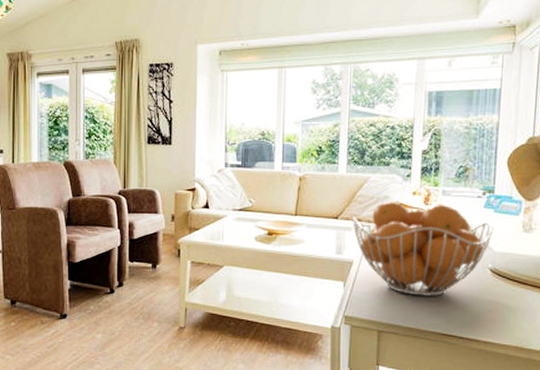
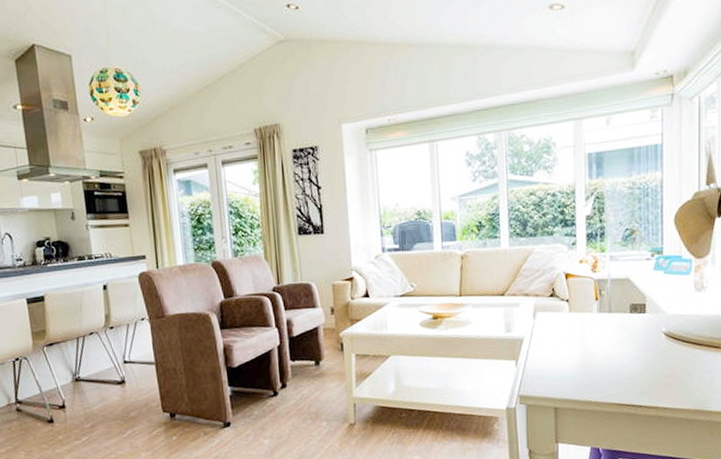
fruit basket: present [353,201,494,296] -> none [520,270,665,368]

